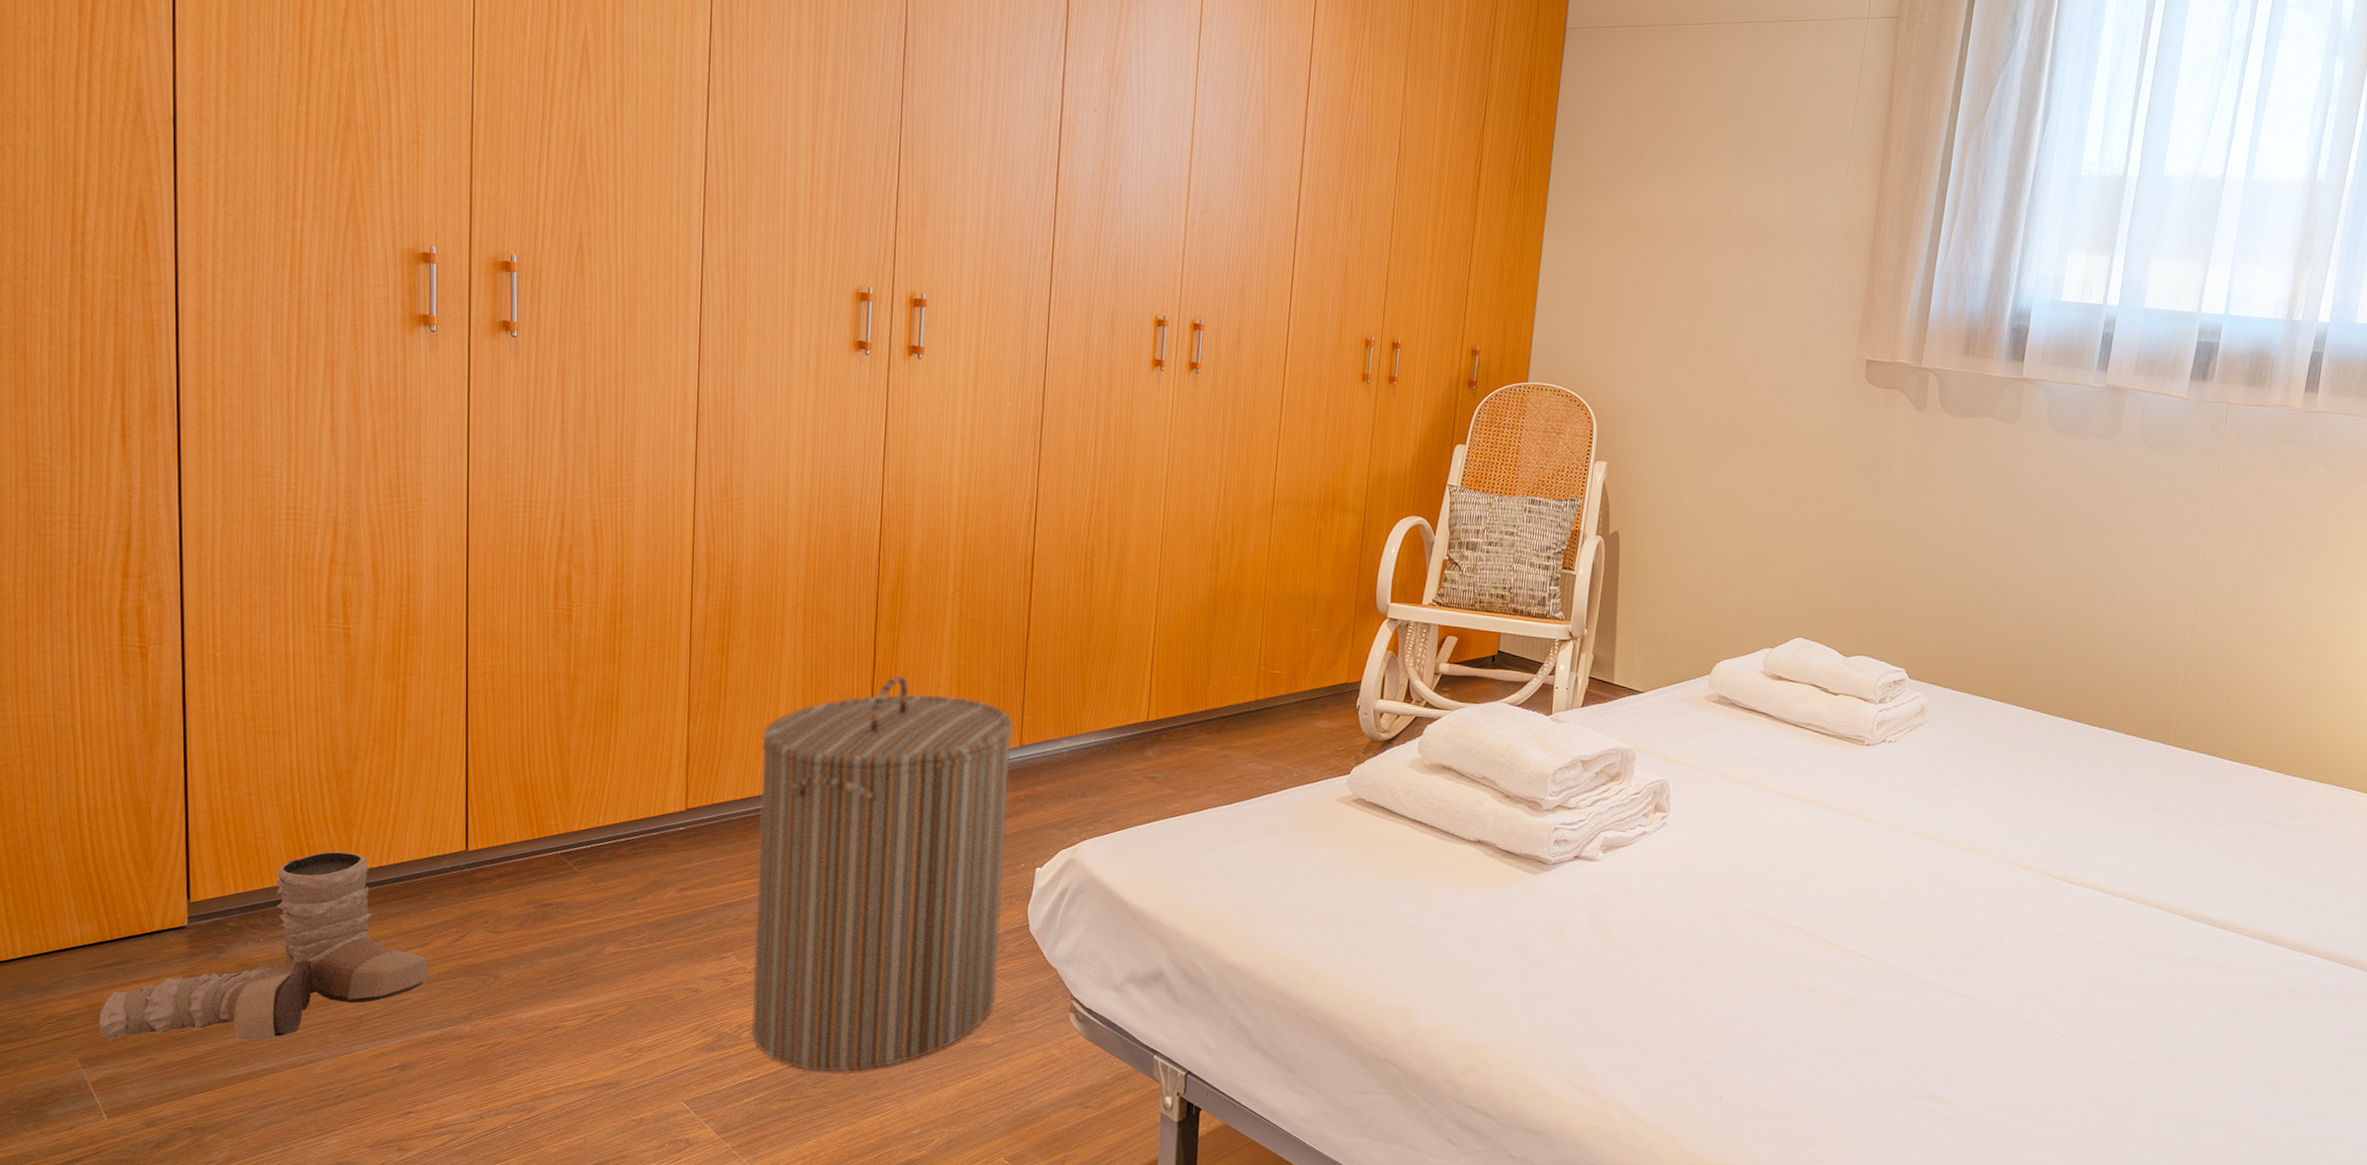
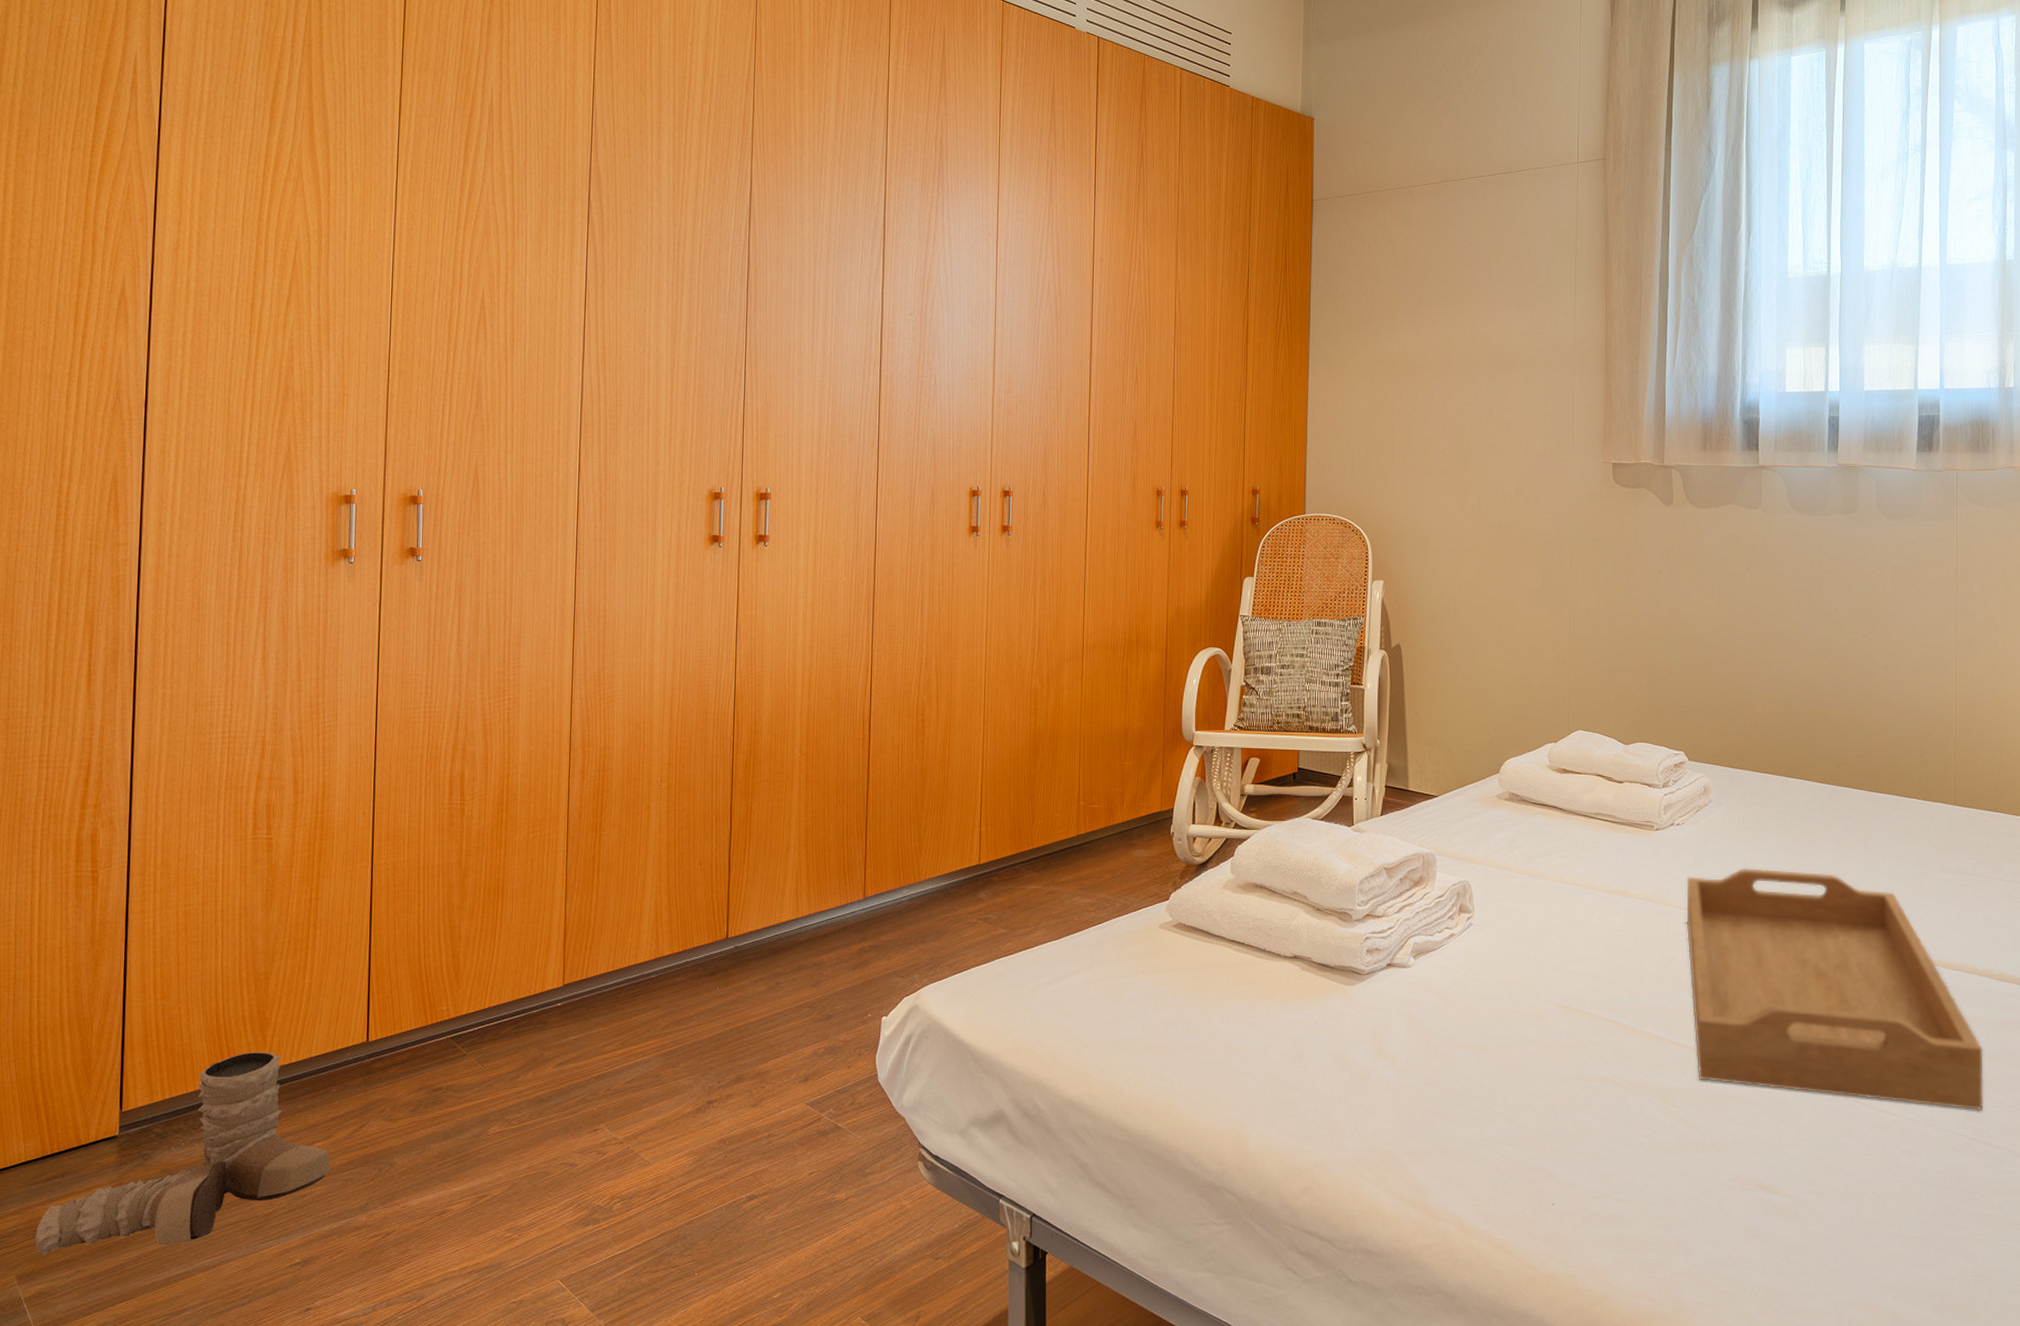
laundry hamper: present [751,675,1014,1072] -> none [622,839,857,1239]
serving tray: none [1879,790,2165,1040] -> present [1686,868,1983,1111]

